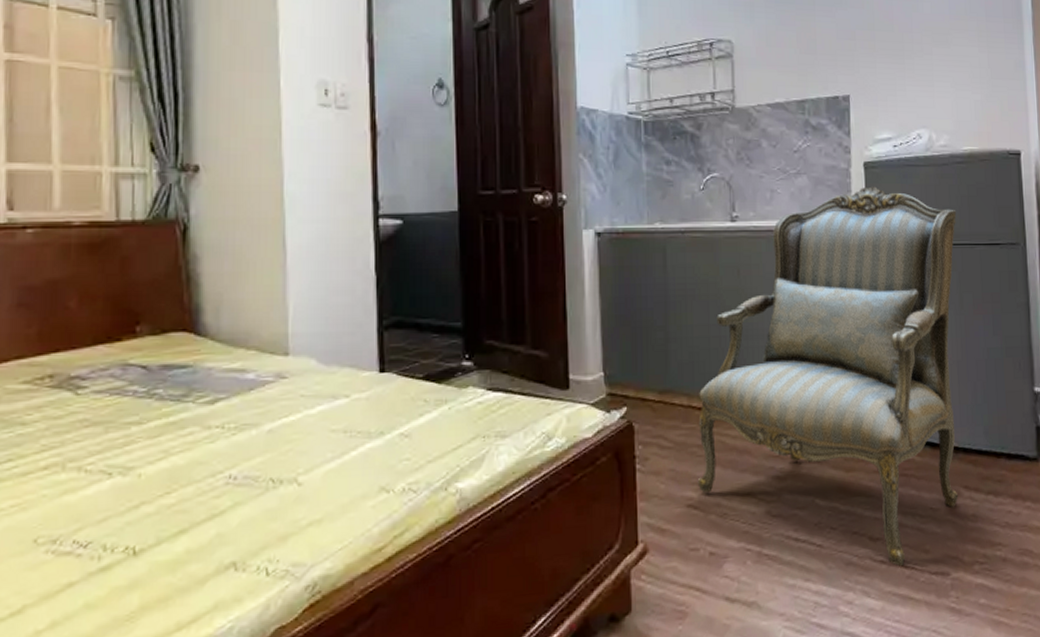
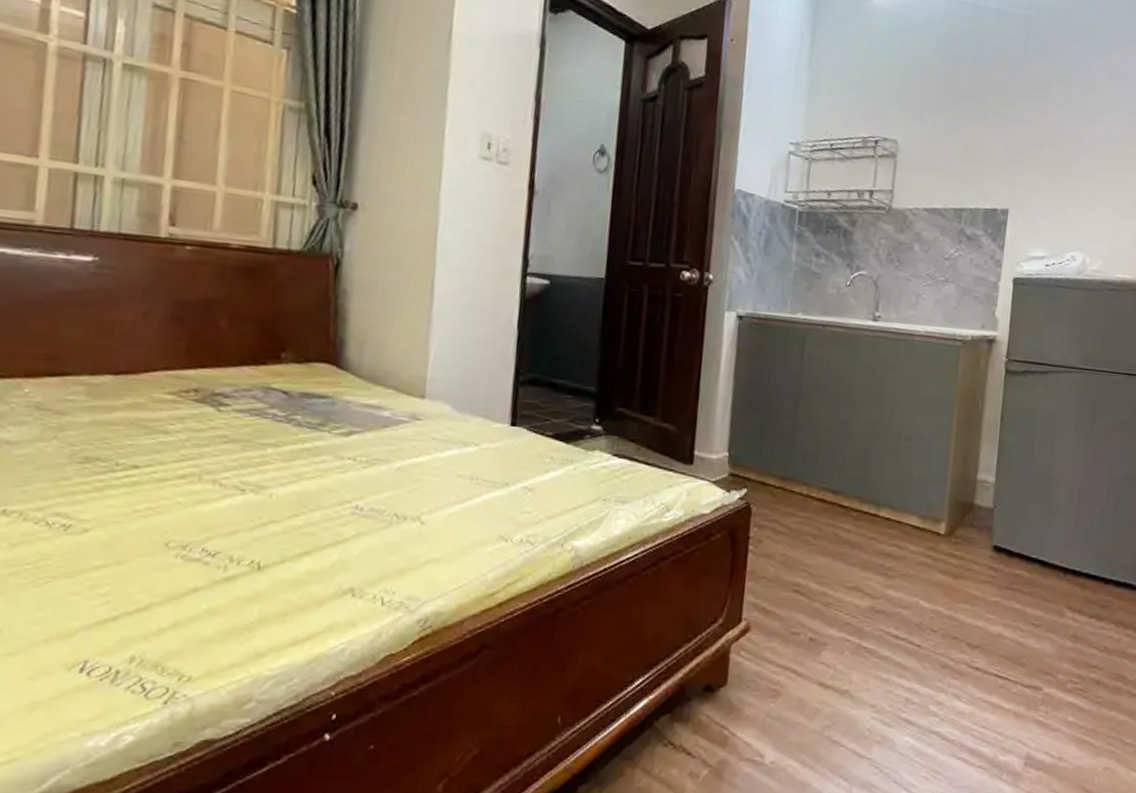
armchair: present [697,186,959,567] -> none [806,302,1100,676]

